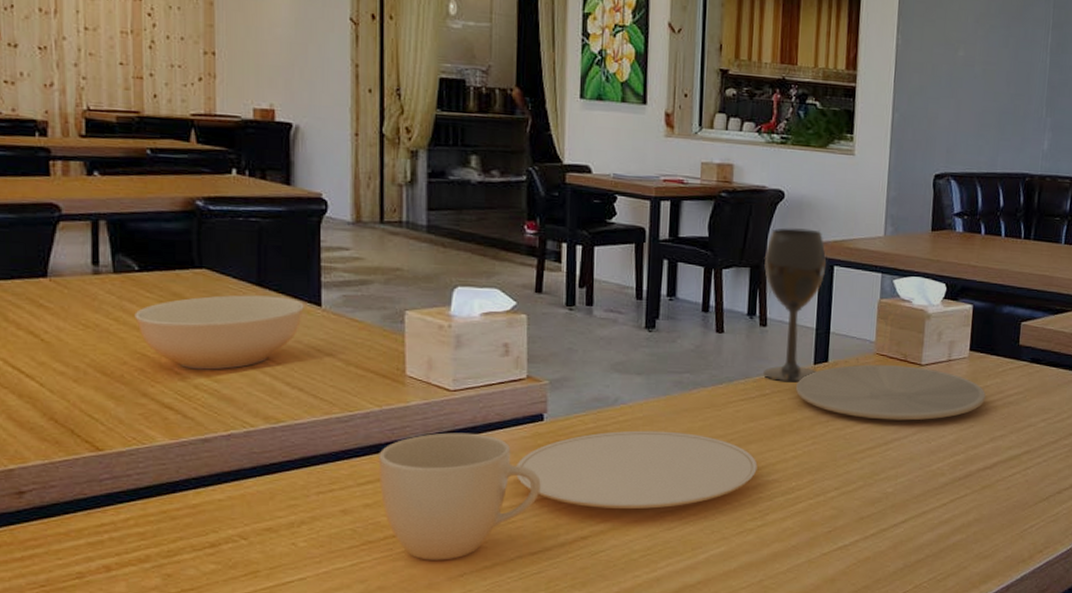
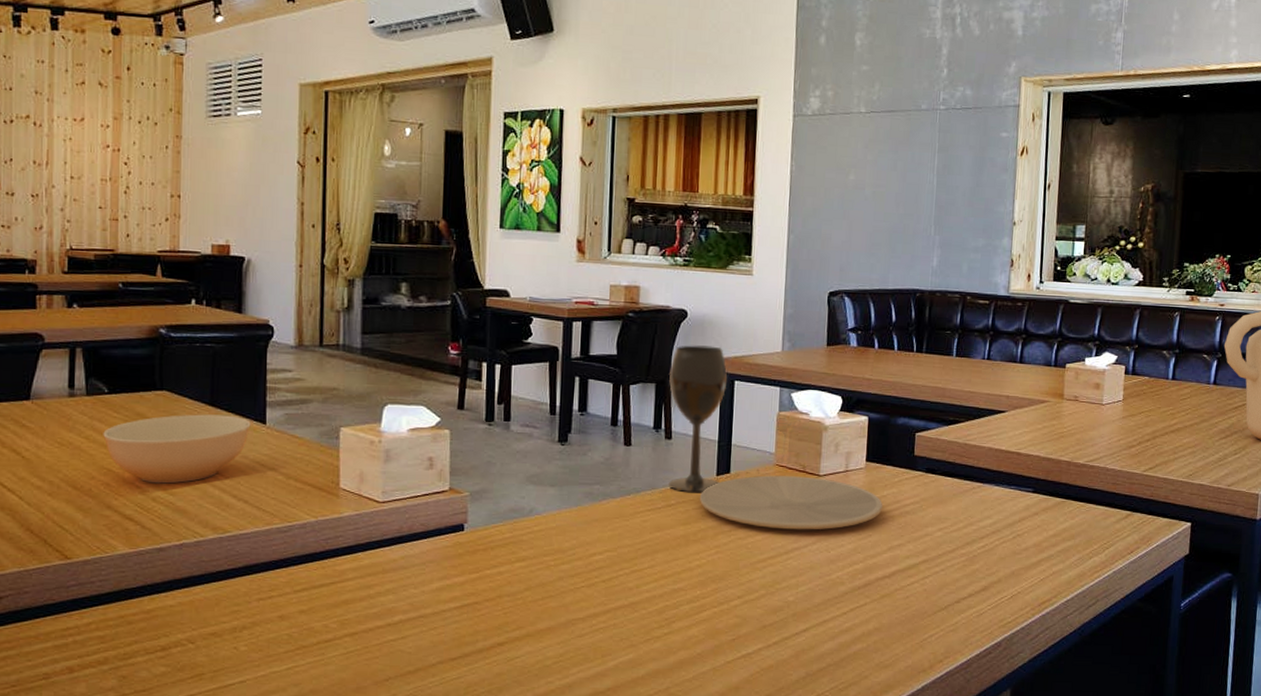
cup: present [378,432,541,560] -> none [313,542,461,665]
plate: present [516,430,758,509] -> none [438,540,664,616]

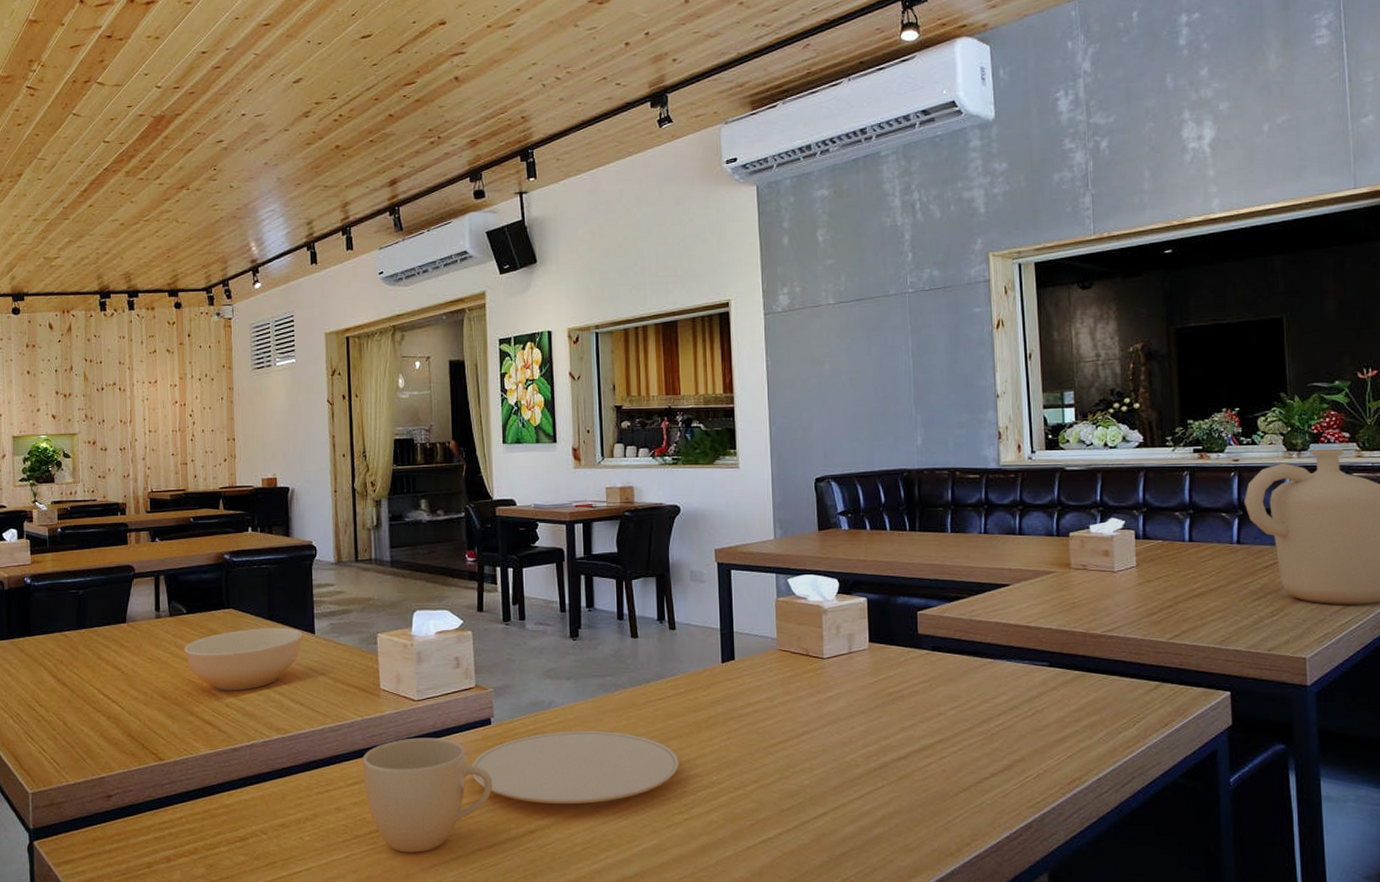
cup: none [313,542,461,665] -> present [362,737,493,853]
plate: none [438,540,664,616] -> present [472,730,679,804]
wine glass: present [667,345,727,492] -> none [668,538,725,680]
plate: present [699,475,884,530] -> none [707,660,892,713]

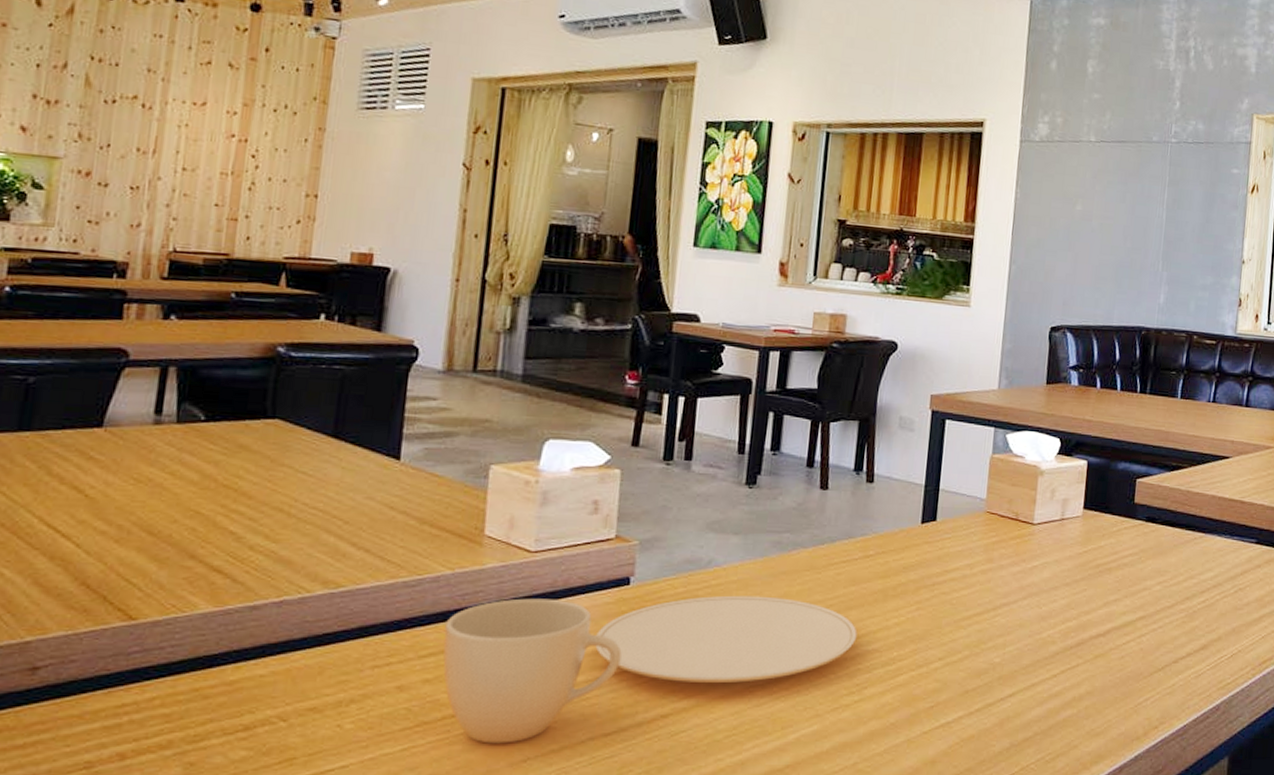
bowl: present [184,627,302,691] -> none [193,447,382,529]

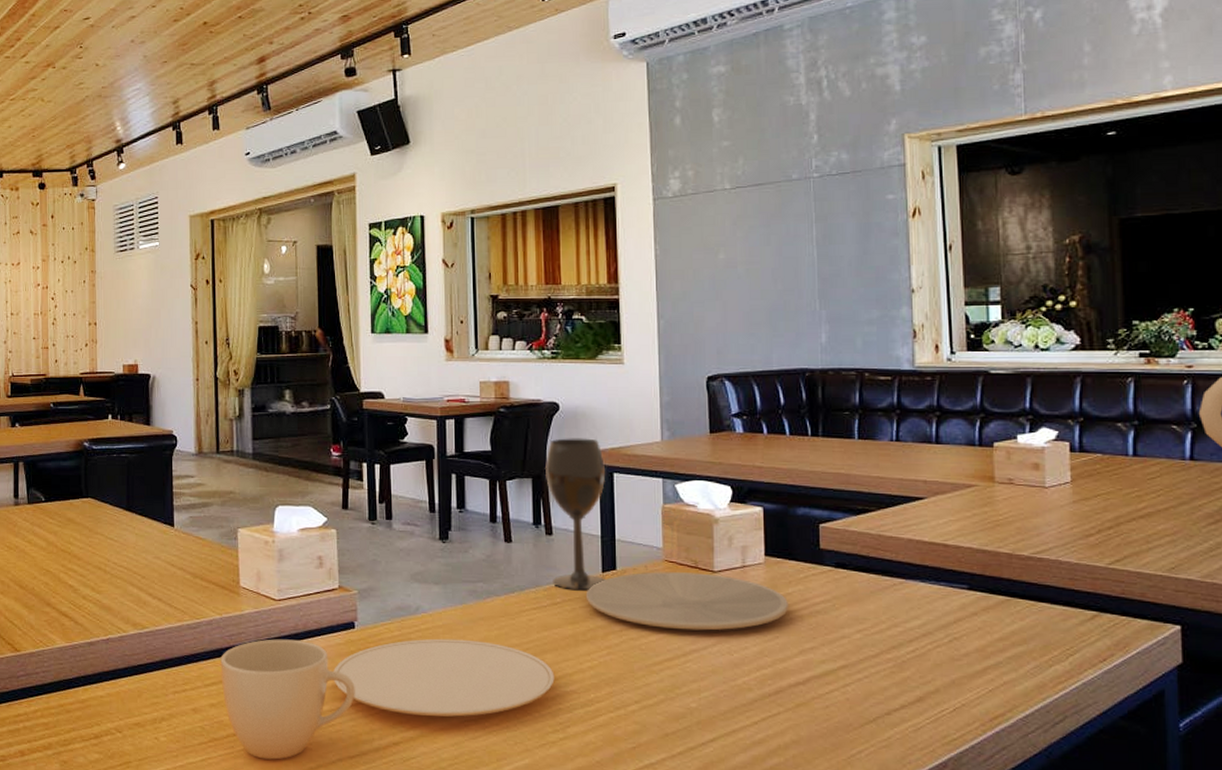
wine glass: none [866,380,938,542] -> present [545,438,605,590]
plate: none [900,523,1100,584] -> present [585,572,789,631]

